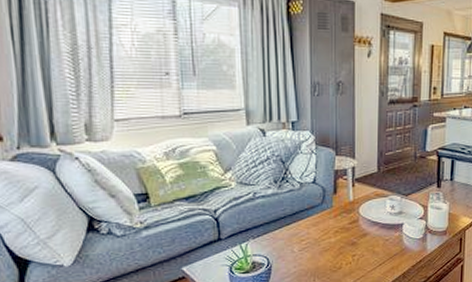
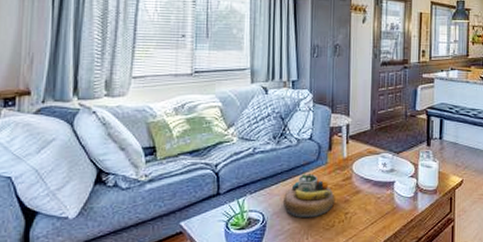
decorative bowl: none [287,216,341,261] -> present [282,172,334,219]

